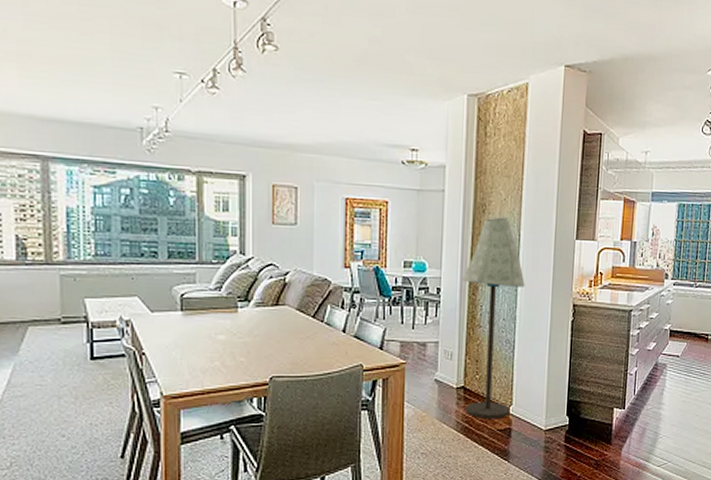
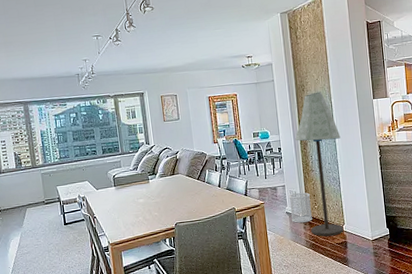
wastebasket: none [440,355,471,396] -> present [288,192,312,223]

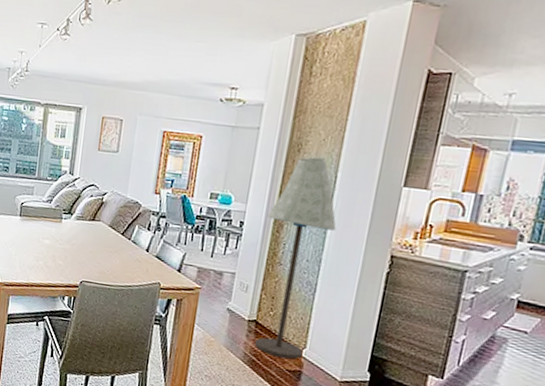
wastebasket: present [288,192,312,223] -> none [231,287,267,330]

